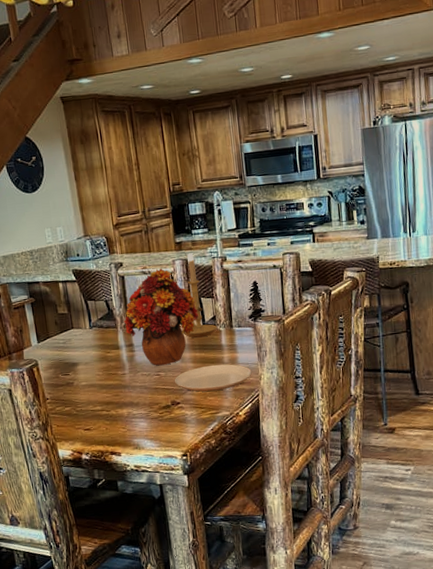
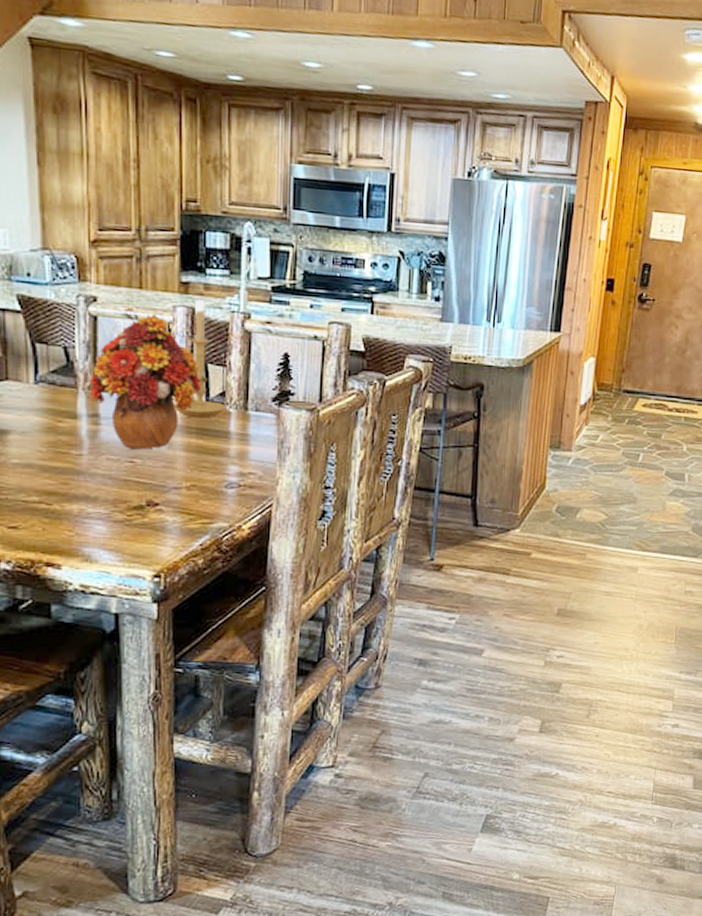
plate: present [174,364,252,392] -> none [154,457,266,494]

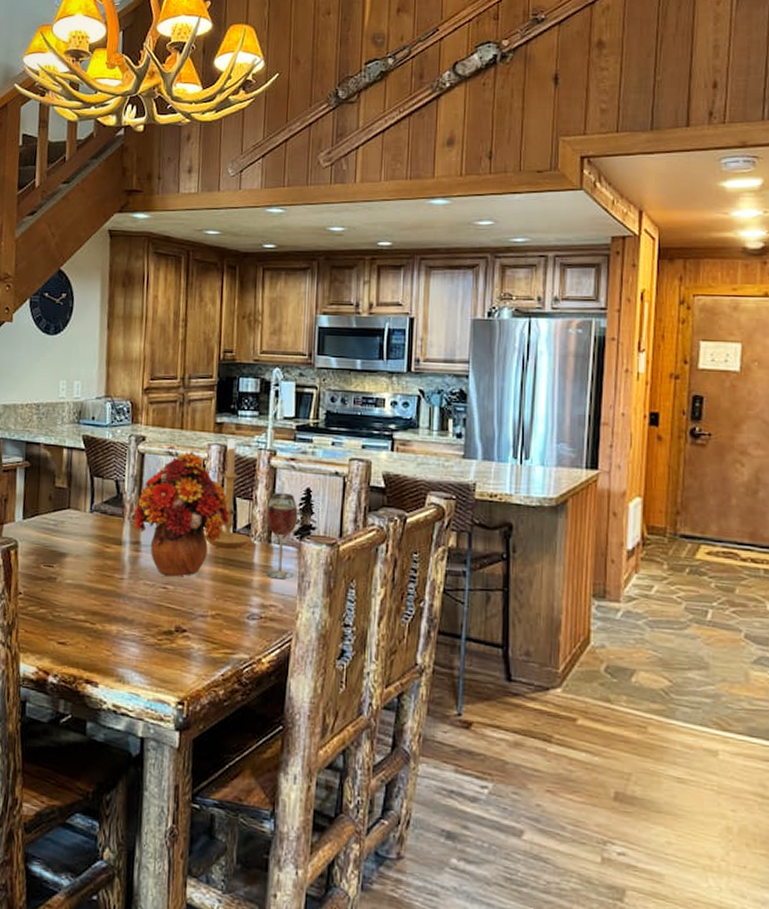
wineglass: none [242,358,276,447] -> present [266,493,298,580]

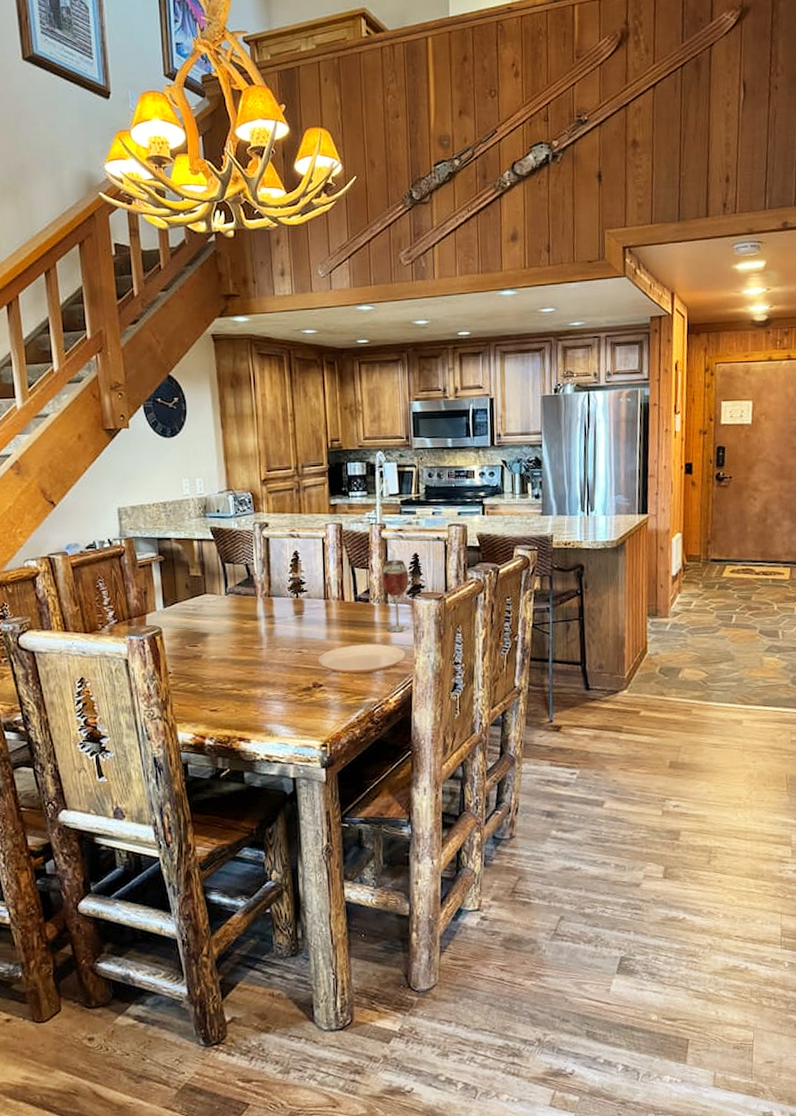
flower arrangement: present [133,451,230,577] -> none [264,532,351,642]
plate: none [184,587,287,624] -> present [317,644,406,675]
candle holder: present [204,438,252,550] -> none [330,517,371,613]

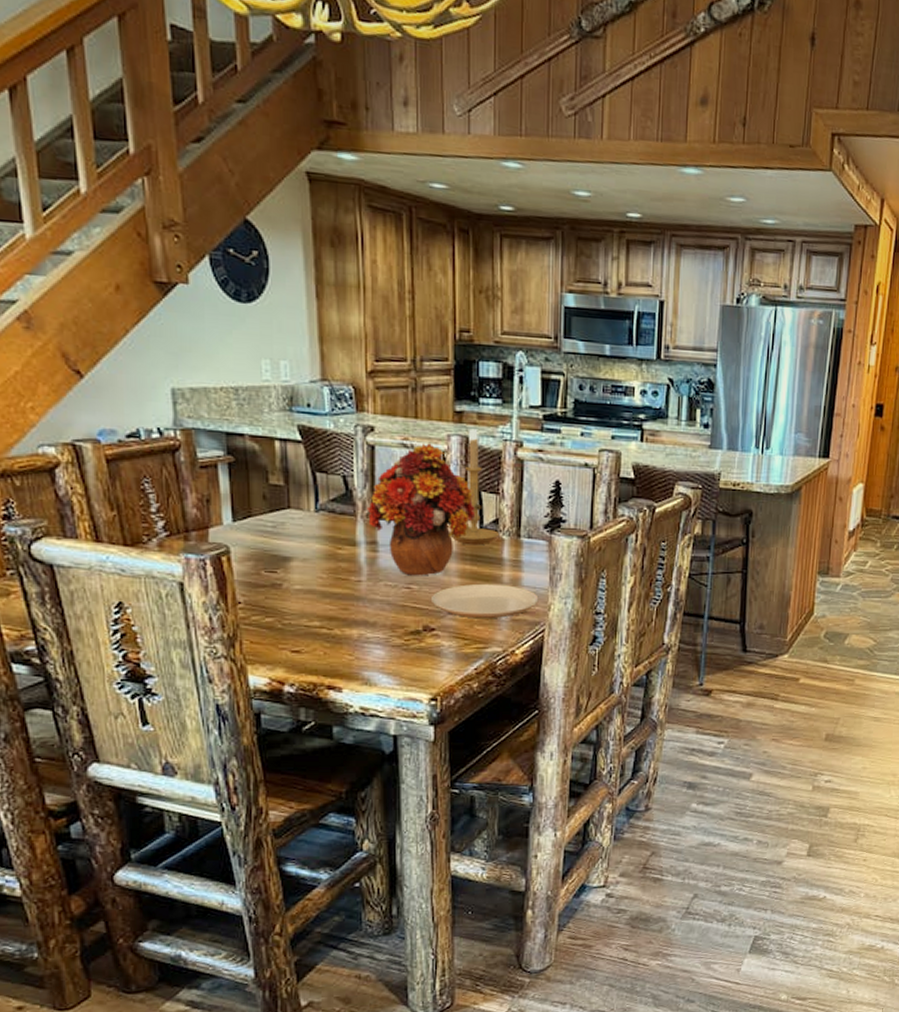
flower arrangement: none [264,532,351,642] -> present [366,443,476,576]
candle holder: none [330,517,371,613] -> present [449,429,500,546]
wineglass: present [382,560,409,633] -> none [515,486,548,573]

